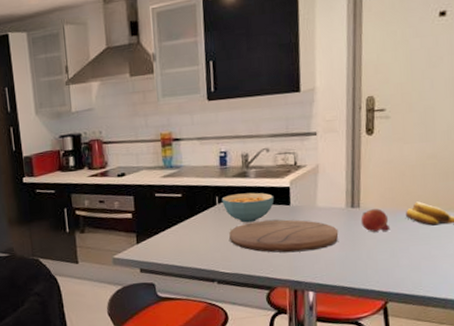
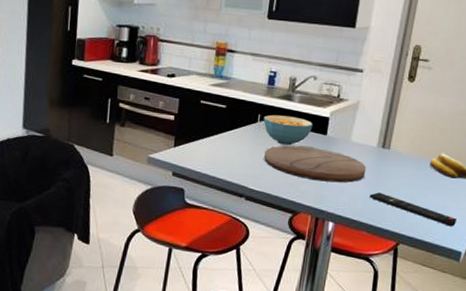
remote control: none [347,253,446,276] -> present [369,192,456,227]
fruit: present [360,209,391,232] -> none [388,152,414,177]

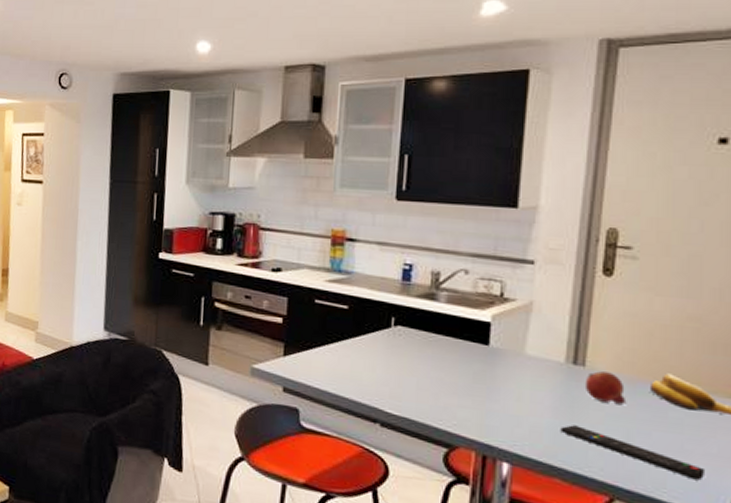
cereal bowl: present [263,114,313,146] -> none [398,318,469,358]
cutting board: present [264,145,367,183] -> none [403,357,552,410]
fruit: none [388,152,414,177] -> present [584,371,627,406]

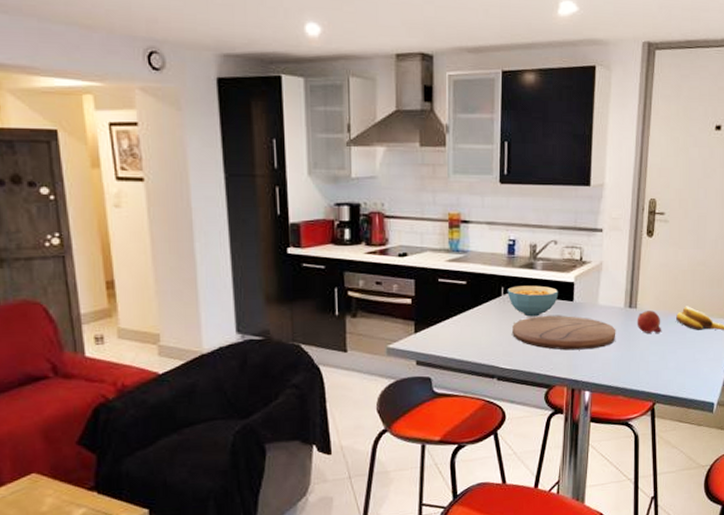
cereal bowl: none [398,318,469,358] -> present [507,285,559,317]
cutting board: none [403,357,552,410] -> present [512,316,616,351]
remote control: present [560,425,704,481] -> none [622,354,706,379]

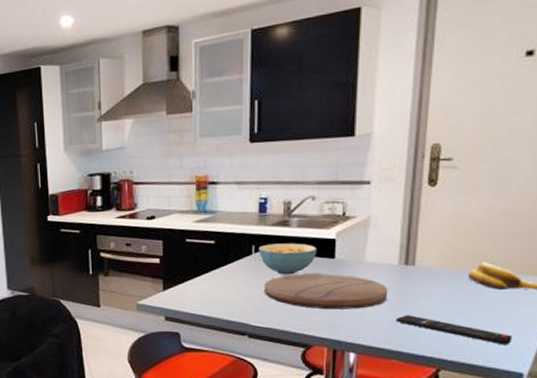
remote control: none [622,354,706,379] -> present [396,315,512,345]
fruit: present [637,311,662,334] -> none [415,268,449,294]

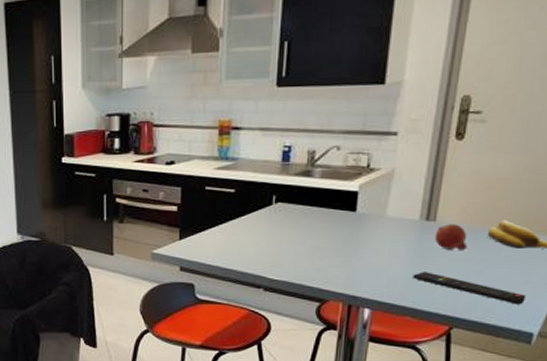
cereal bowl: present [258,243,318,275] -> none [279,194,339,227]
cutting board: present [264,274,388,310] -> none [283,227,408,264]
fruit: none [415,268,449,294] -> present [434,224,468,251]

